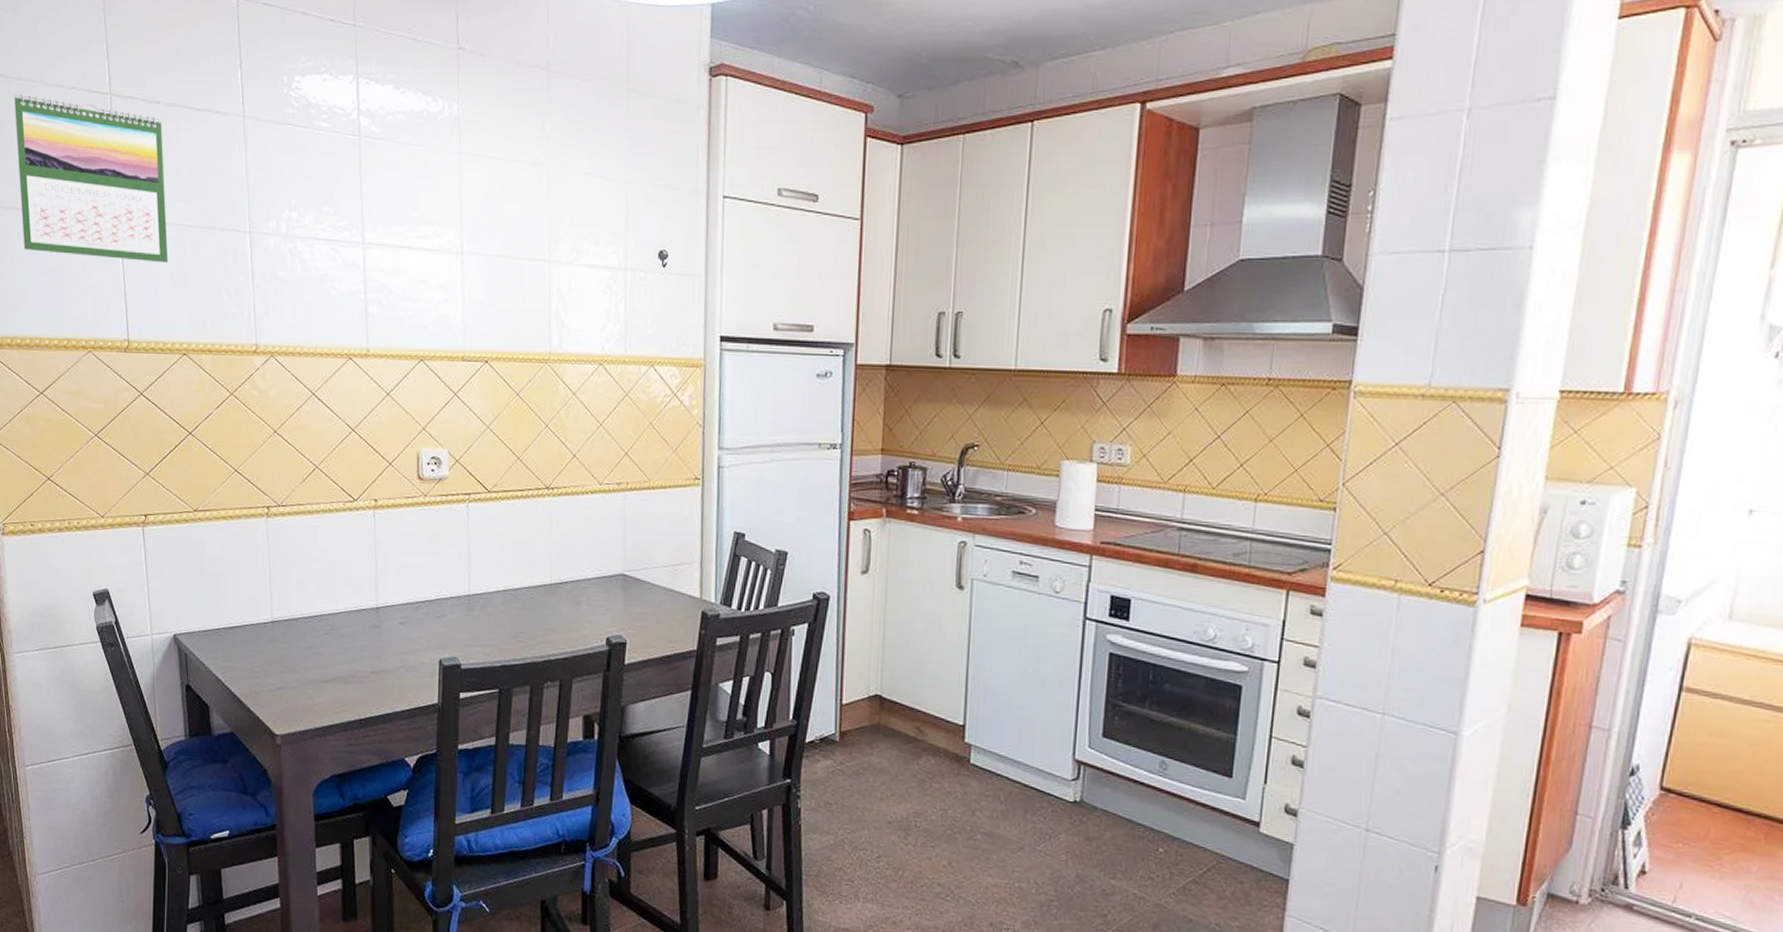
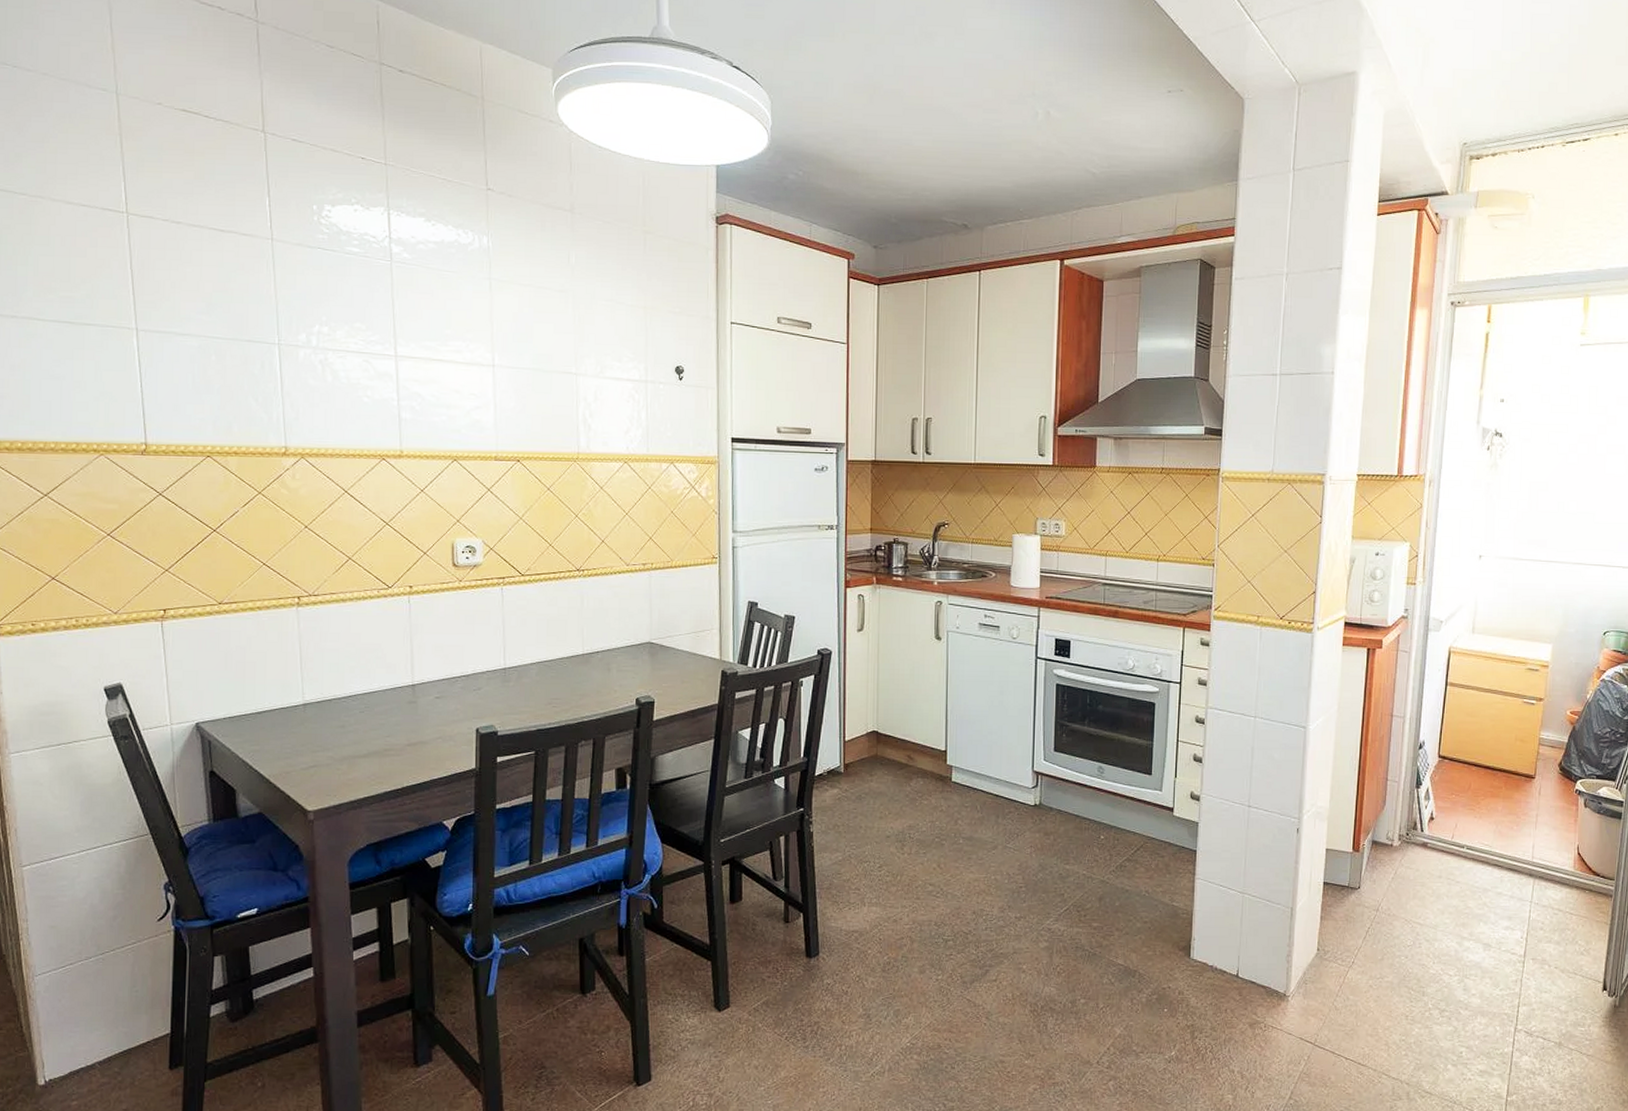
calendar: present [14,94,169,263] -> none [16,208,191,371]

